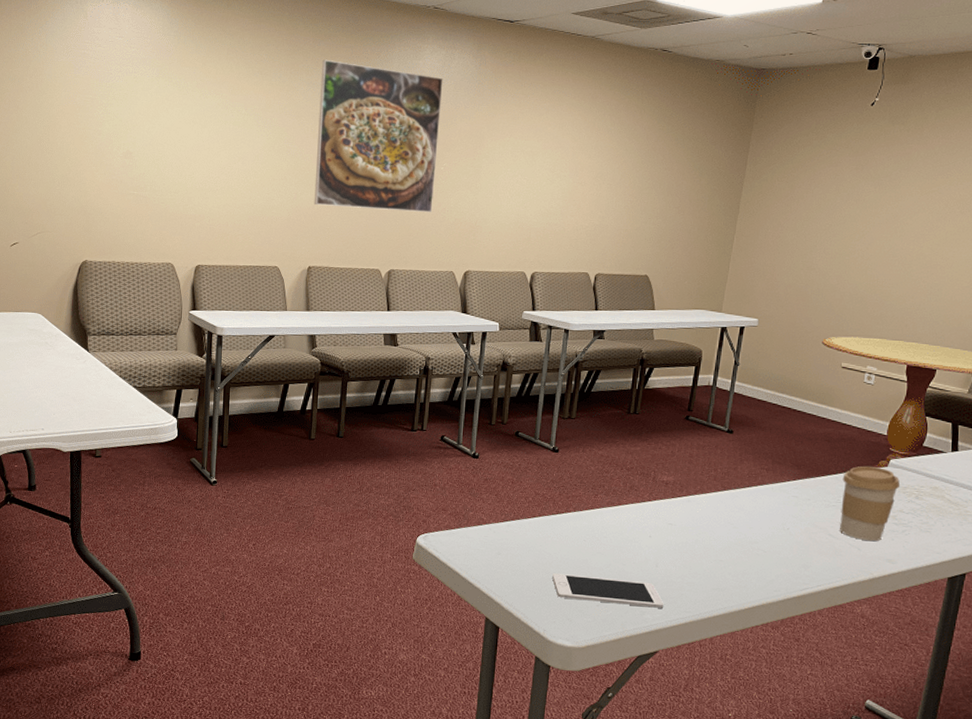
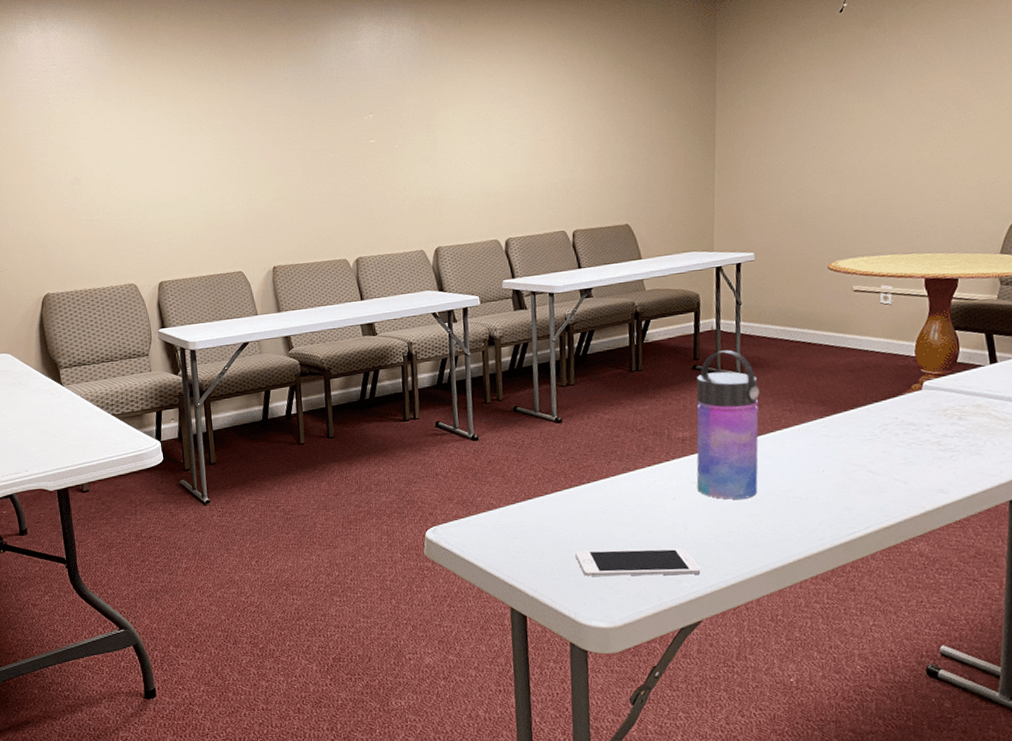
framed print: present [314,59,443,213] -> none [258,54,393,203]
water bottle: none [672,405,743,545] -> present [696,350,759,500]
coffee cup: present [840,466,901,542] -> none [874,391,940,473]

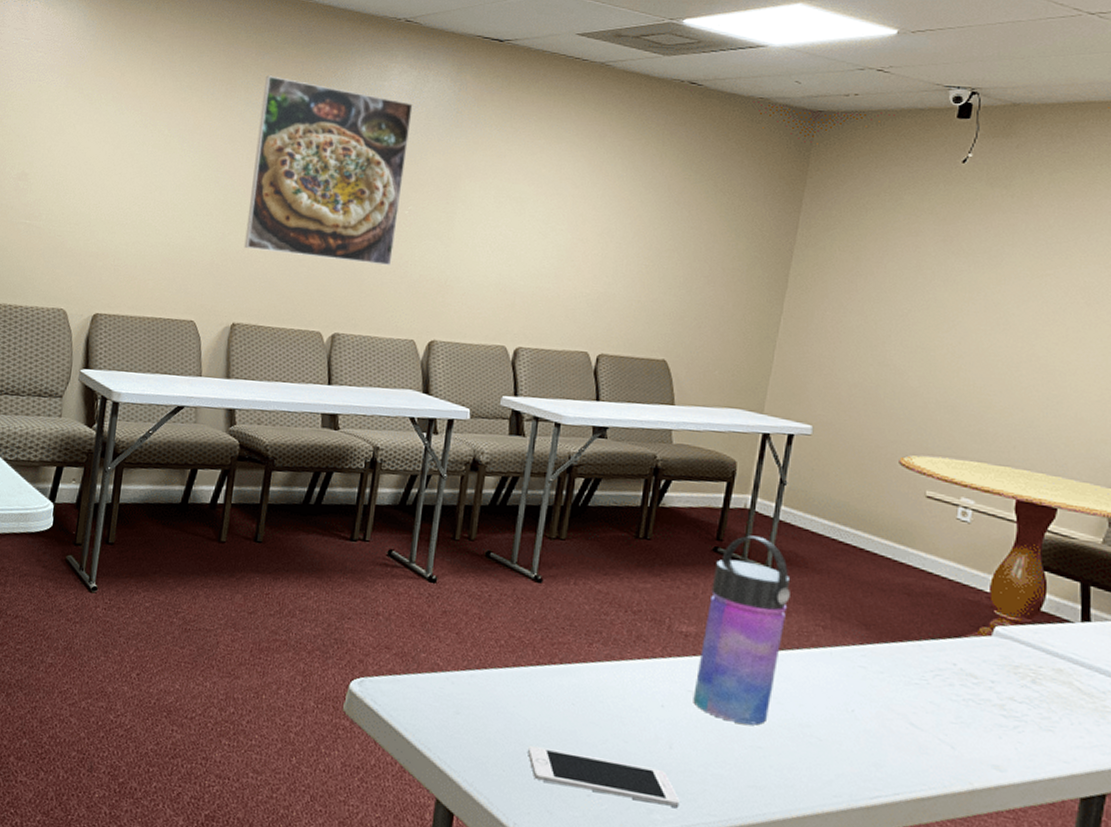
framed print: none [258,54,393,203] -> present [244,75,413,266]

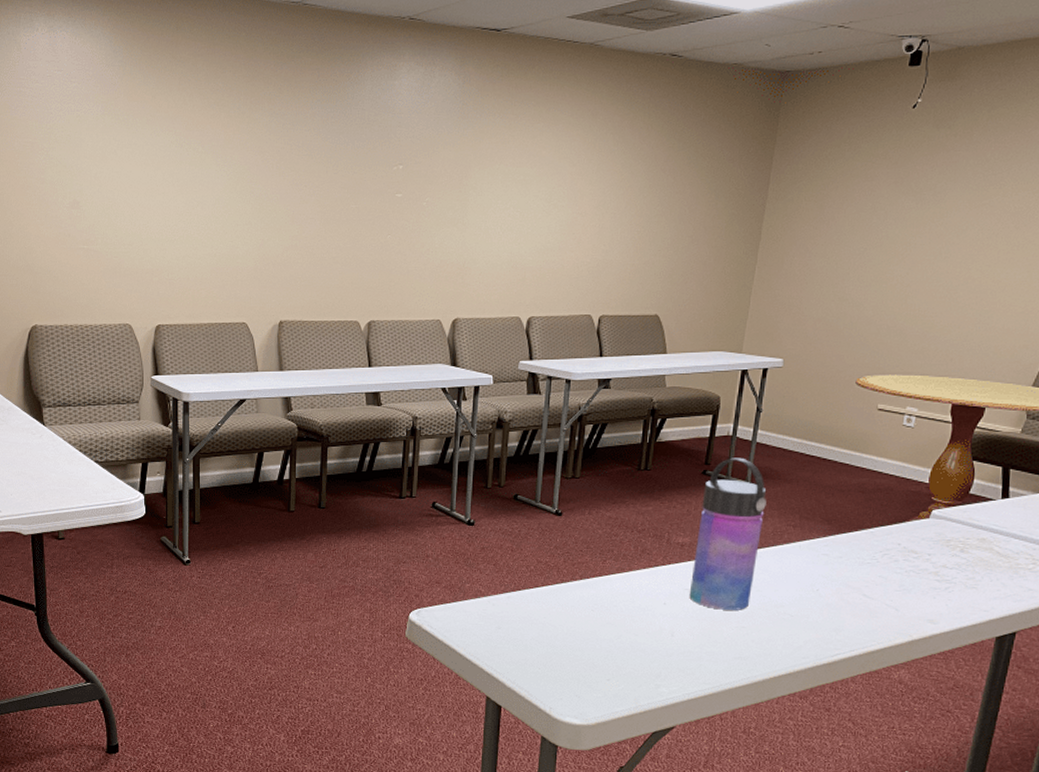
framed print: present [244,75,413,266] -> none [283,85,423,255]
cell phone: present [528,746,680,808] -> none [558,647,681,681]

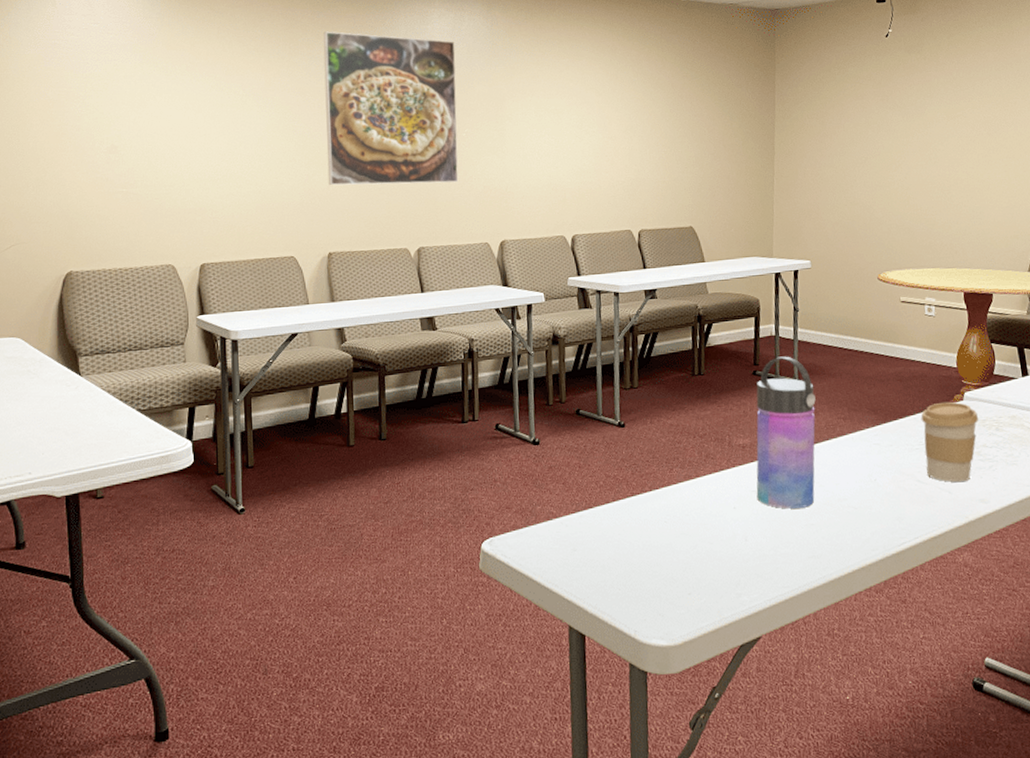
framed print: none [283,85,423,255] -> present [322,31,459,186]
coffee cup: none [875,518,944,601] -> present [921,401,979,483]

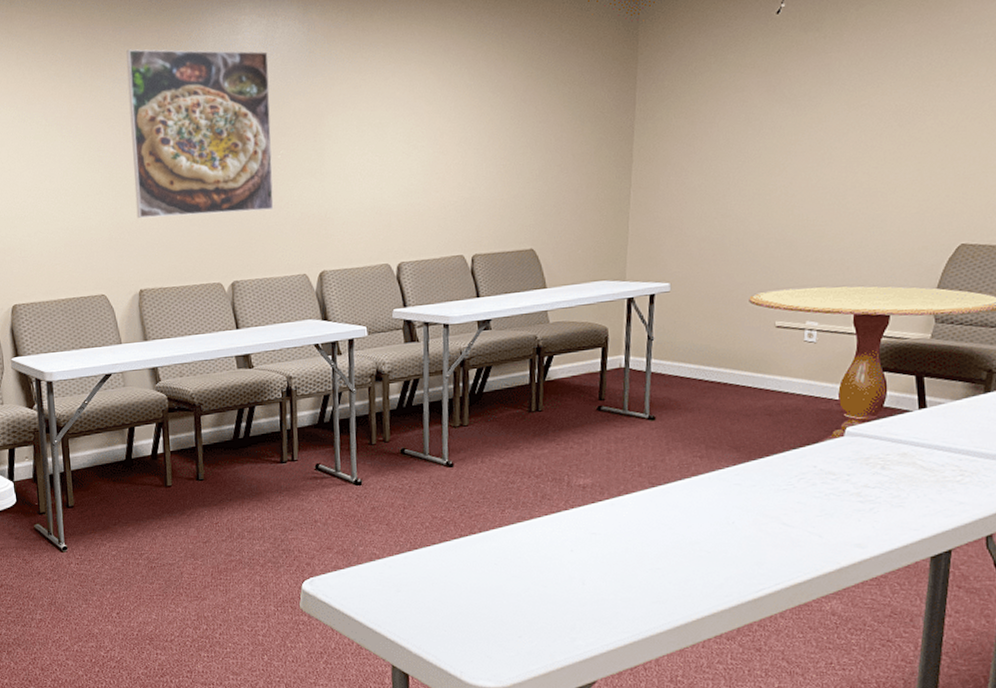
water bottle: present [756,356,816,509] -> none [596,389,669,552]
coffee cup: present [921,401,979,483] -> none [791,438,862,526]

